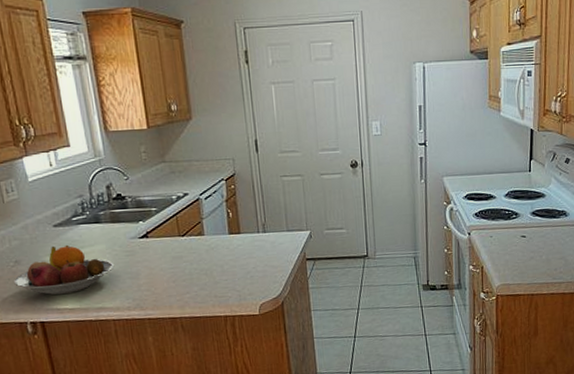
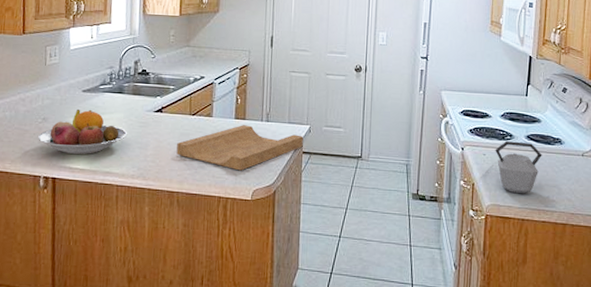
cutting board: none [171,239,306,287] -> present [176,125,303,171]
kettle: none [501,219,548,270] -> present [495,141,542,194]

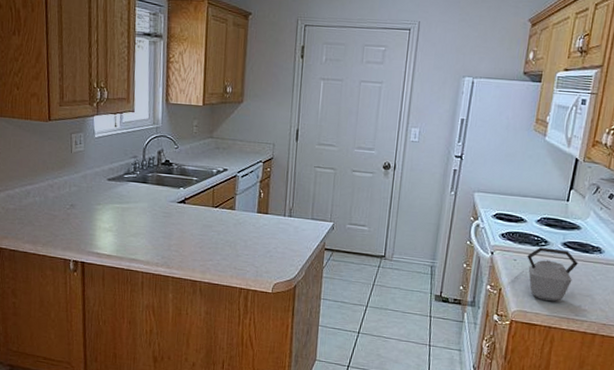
fruit bowl: present [37,108,128,155] -> none [66,196,152,242]
cutting board: present [176,125,303,171] -> none [199,219,326,264]

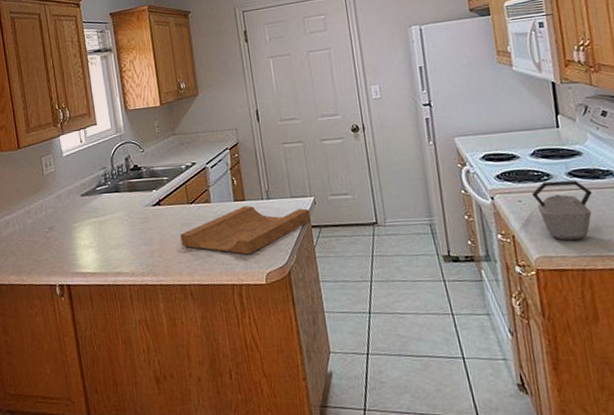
cutting board: none [199,219,326,264] -> present [180,205,311,255]

